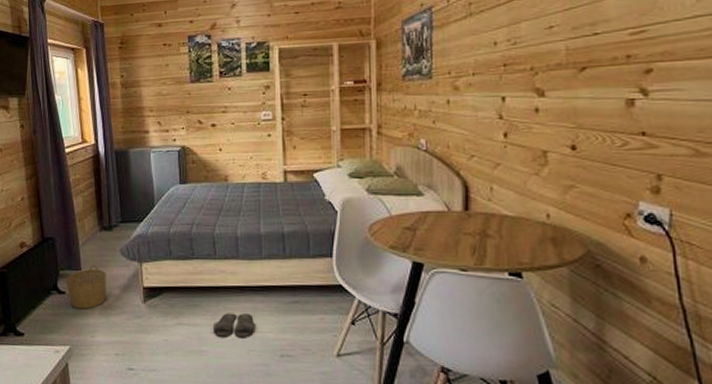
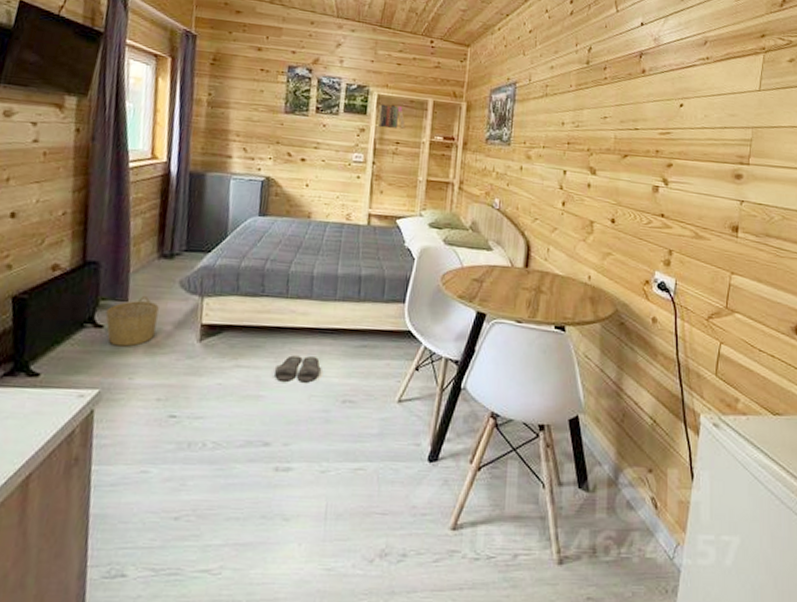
books: none [281,56,312,82] -> present [377,104,406,129]

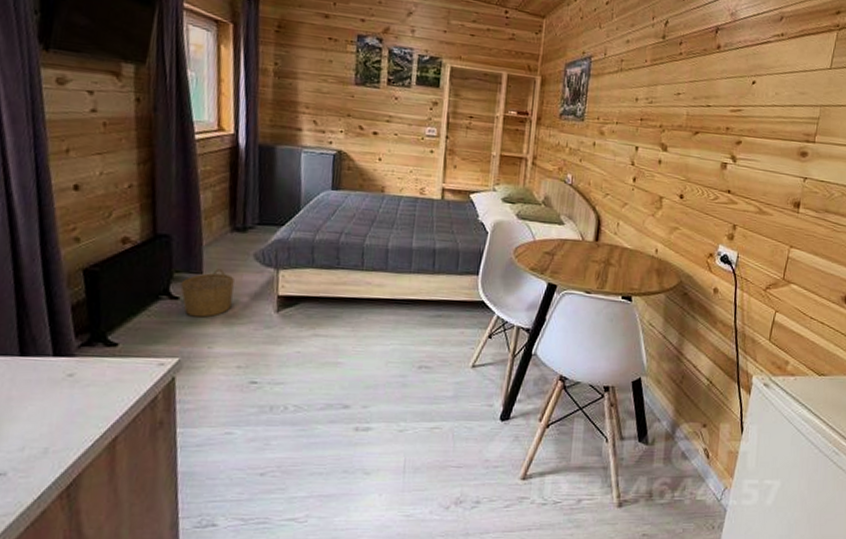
slippers: present [274,355,322,383] -> none [351,325,399,350]
books: present [377,104,406,129] -> none [450,76,479,103]

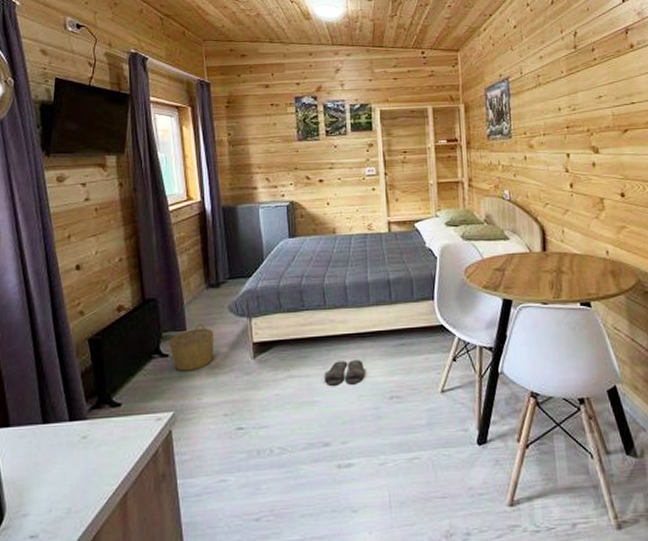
slippers: none [351,325,399,350] -> present [323,360,367,386]

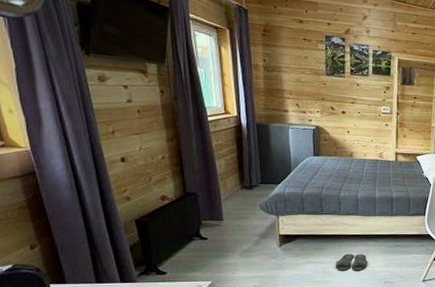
basket: present [169,324,214,372] -> none [208,217,247,252]
books: none [382,117,410,141] -> present [399,67,421,87]

